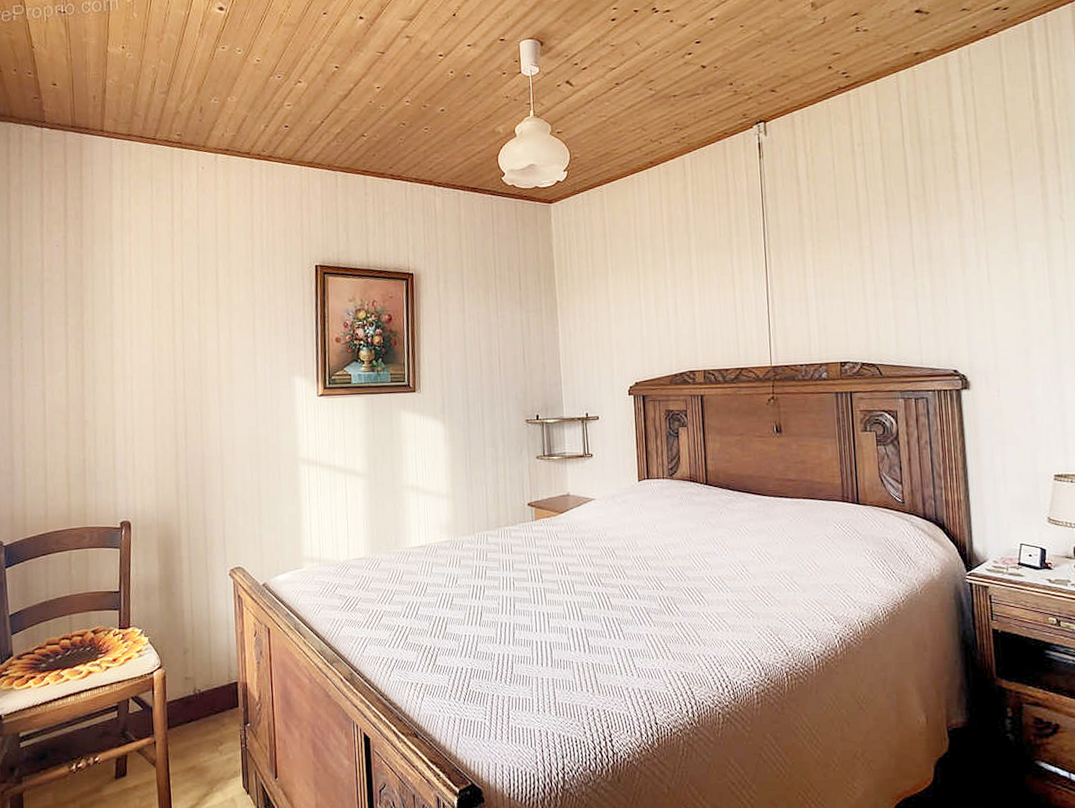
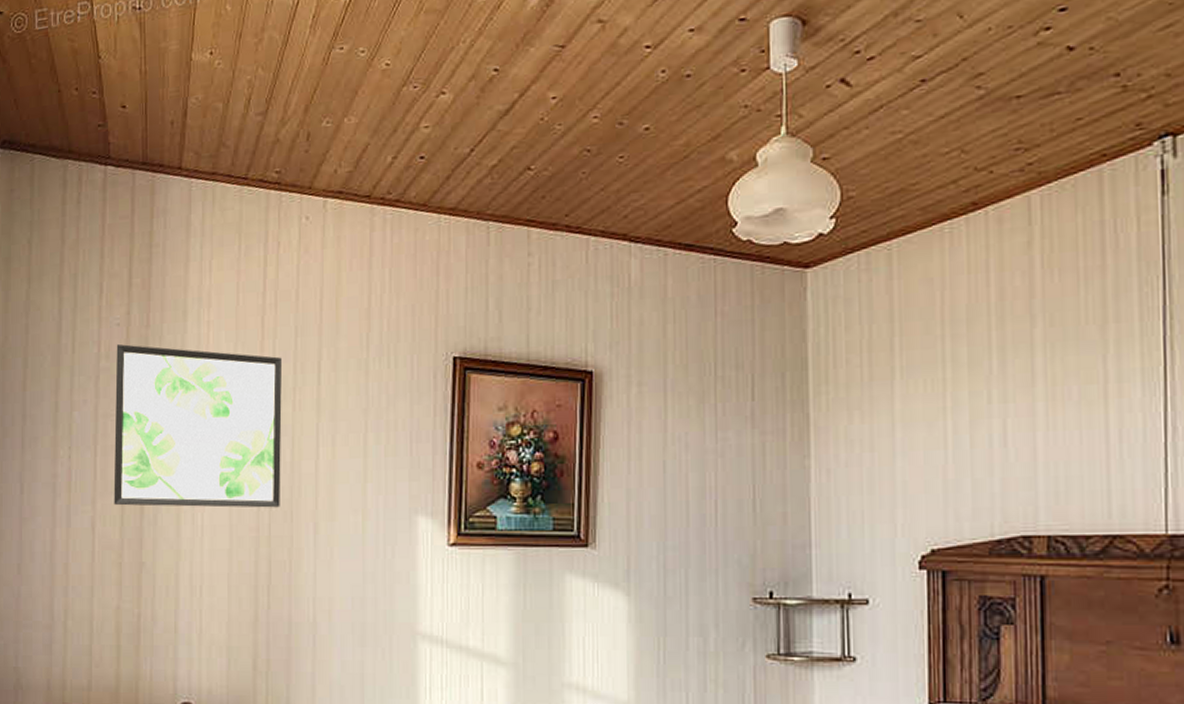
wall art: none [56,260,192,380] -> present [113,343,283,508]

